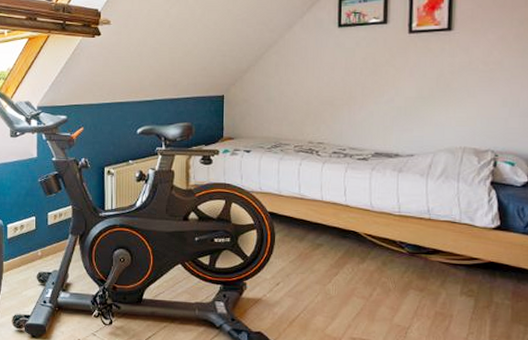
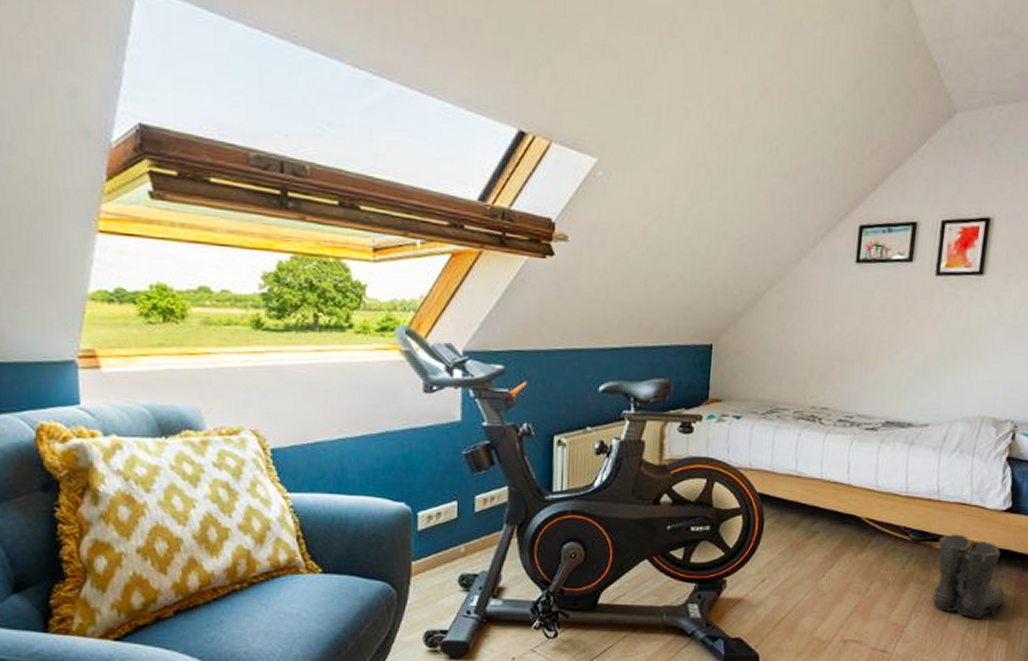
boots: none [431,248,502,324] -> present [931,534,1005,618]

